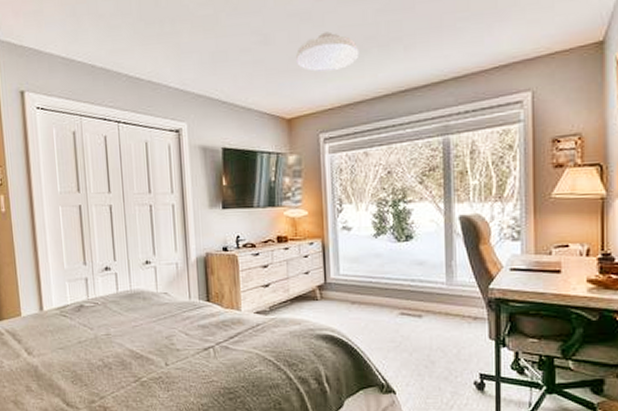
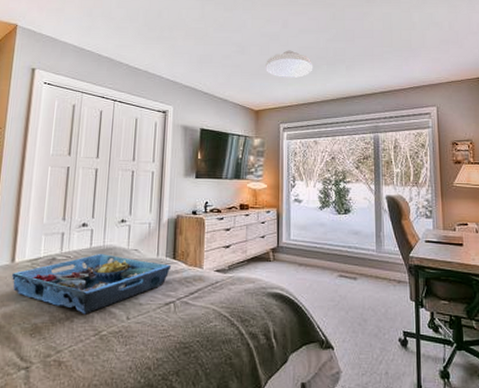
serving tray: none [42,299,206,361] -> present [11,254,172,315]

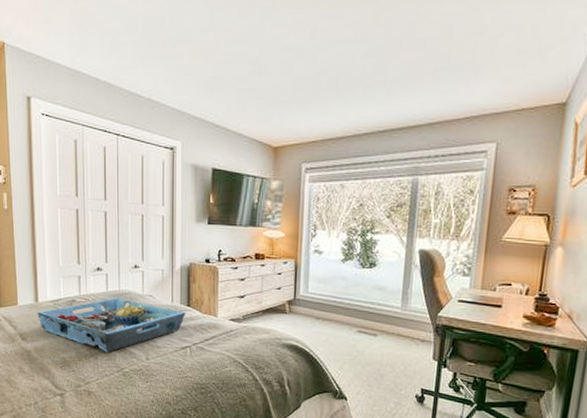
ceiling light: present [266,50,313,78] -> none [287,69,346,105]

